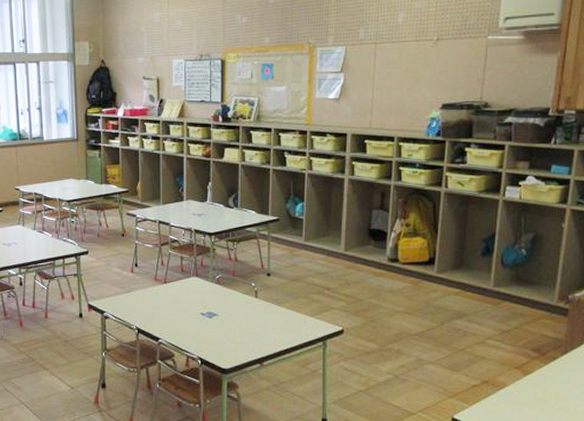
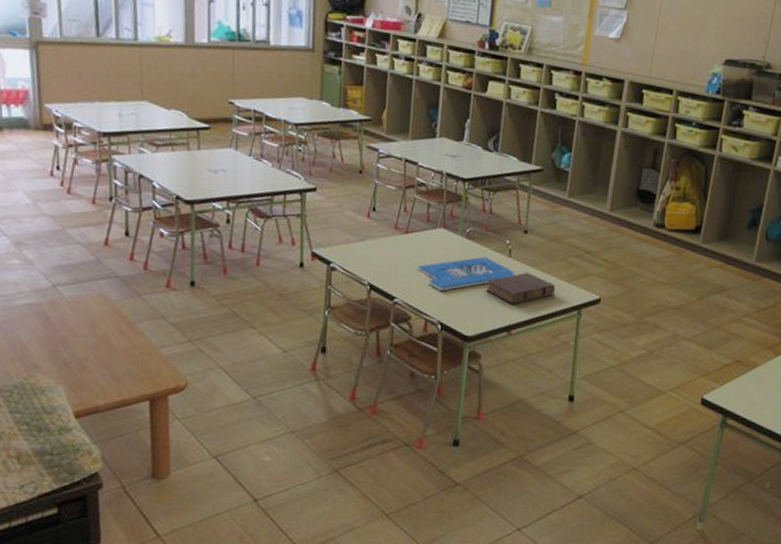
board game: none [176,299,263,331] -> present [417,256,516,291]
book: none [237,310,300,339] -> present [485,272,555,304]

